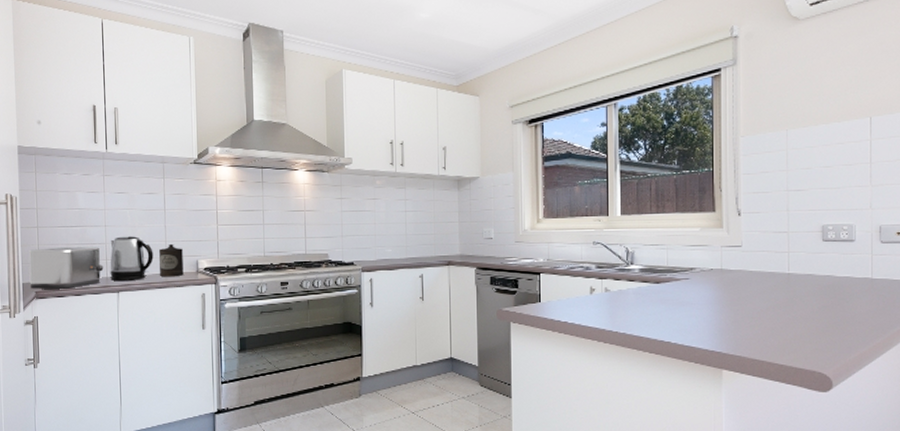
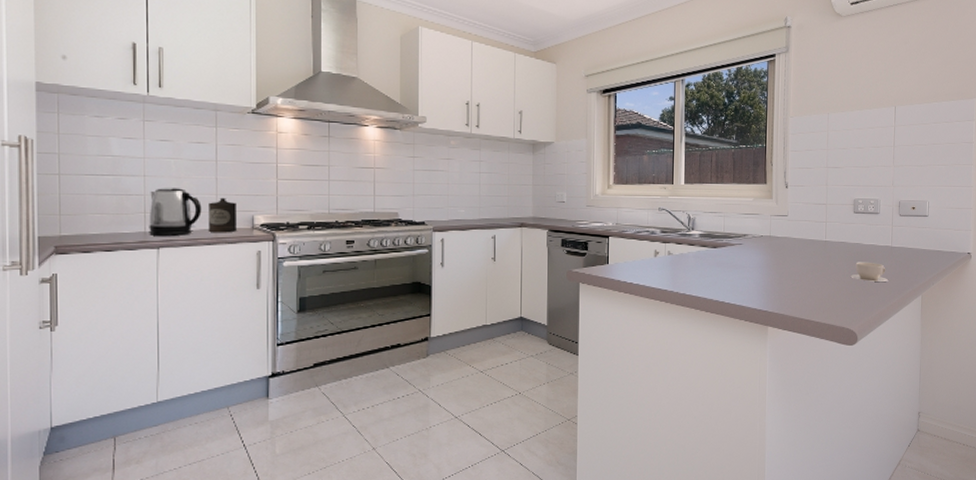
toaster: present [28,246,104,290] -> none [47,196,141,245]
teacup: none [821,296,870,319] -> present [851,262,889,282]

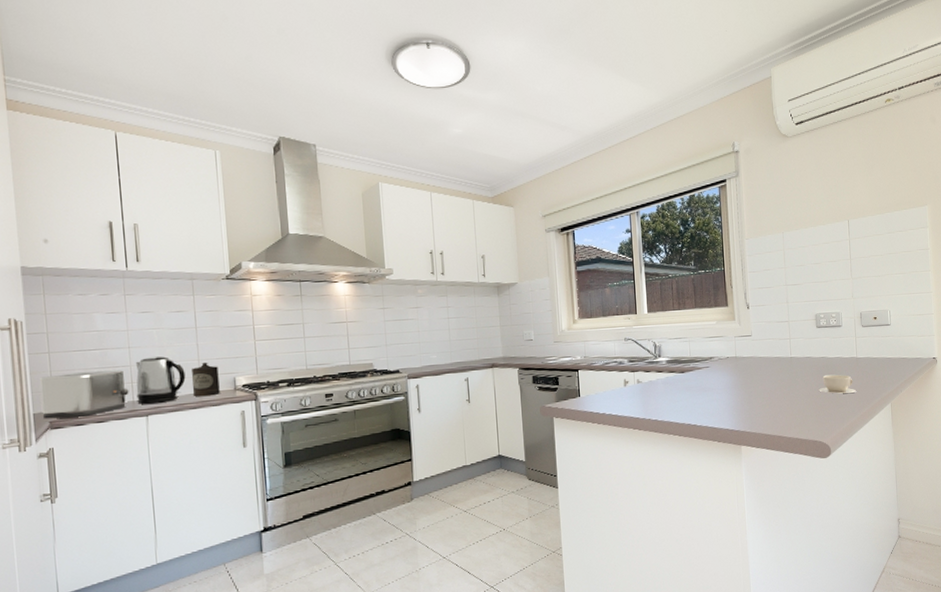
toaster: none [47,196,141,245] -> present [39,370,129,419]

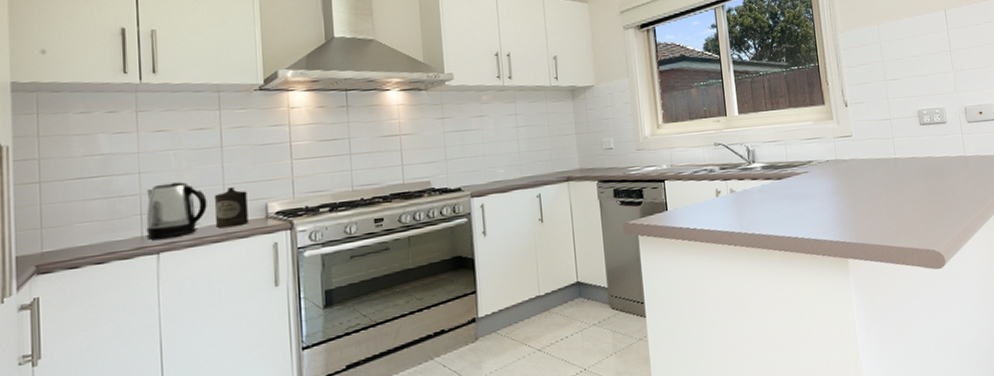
toaster: present [39,370,129,419] -> none [25,199,137,263]
teacup: present [819,374,857,394] -> none [927,175,968,197]

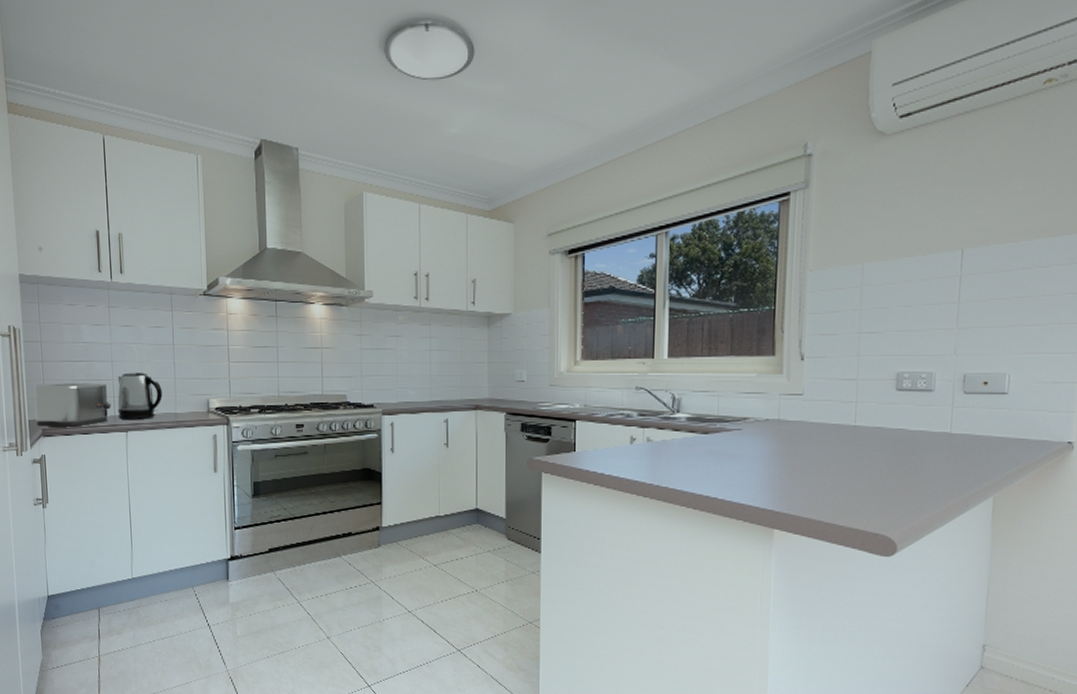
toaster: none [25,199,137,263] -> present [33,382,111,428]
canister: present [213,187,248,229] -> none [167,382,194,417]

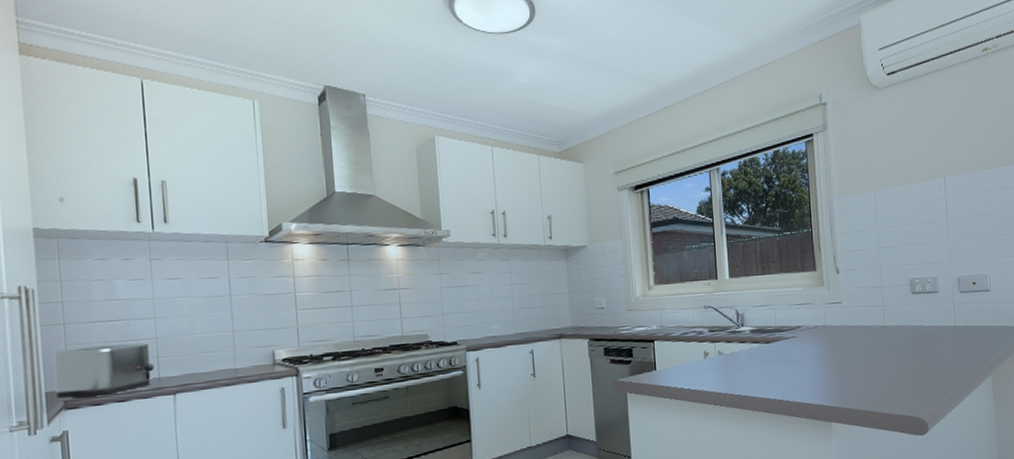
kettle: present [117,371,163,421] -> none [162,327,219,381]

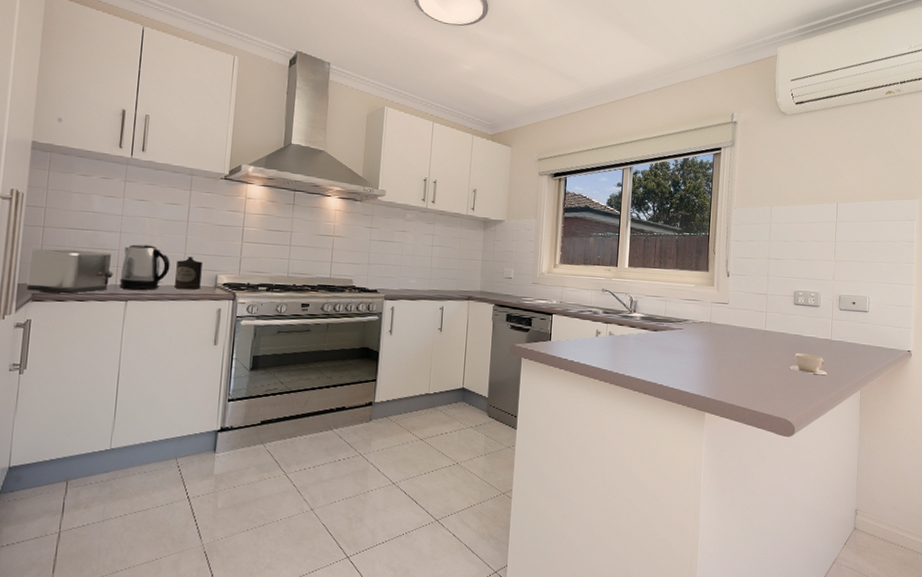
kettle: none [162,327,219,381] -> present [119,243,170,291]
canister: none [224,334,257,373] -> present [174,257,203,290]
teacup: none [914,344,955,365] -> present [789,353,828,375]

